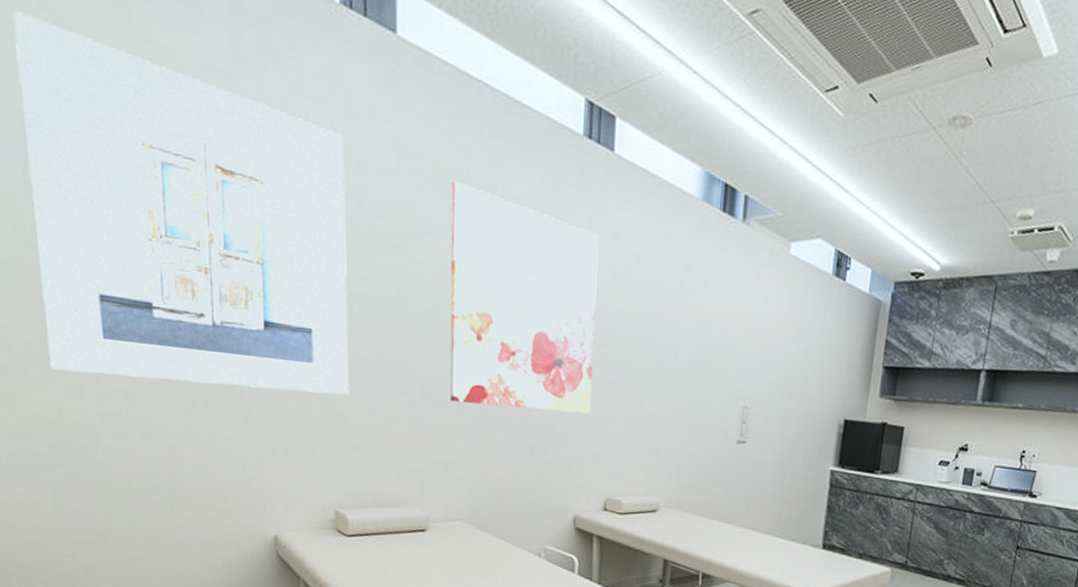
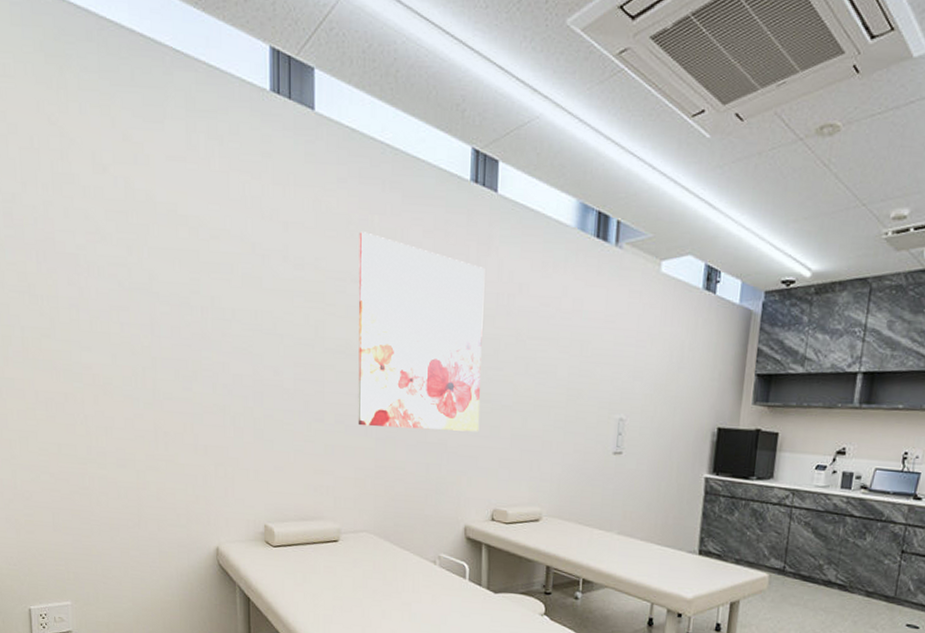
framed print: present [13,11,349,395] -> none [32,128,276,424]

